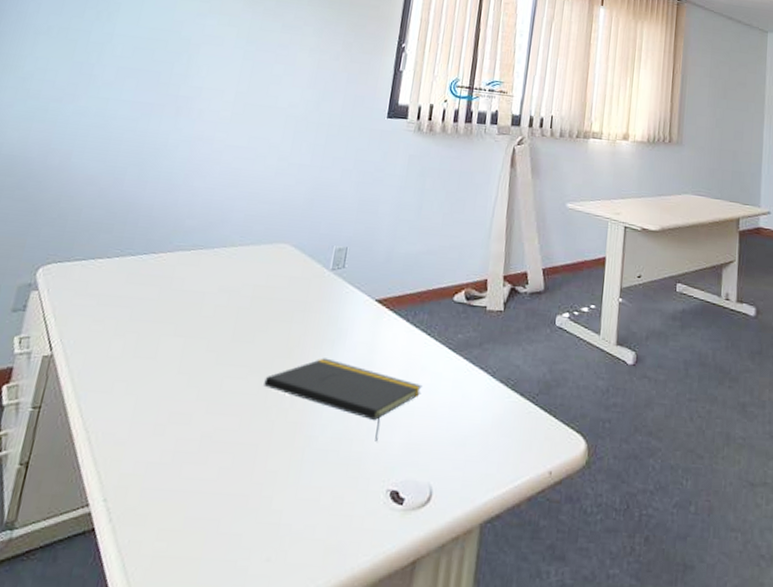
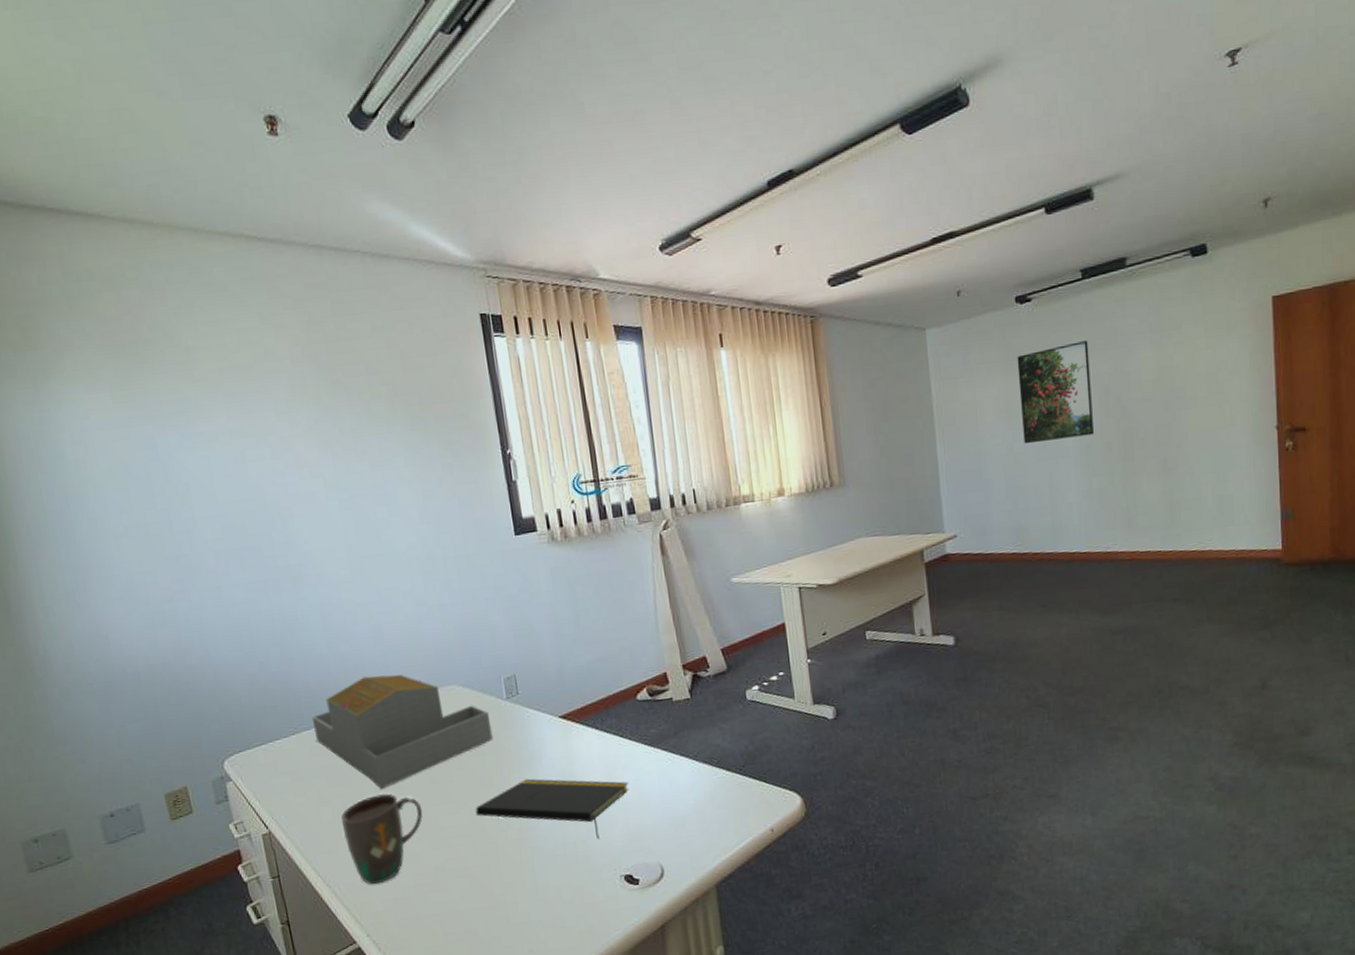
mug: none [121,339,213,441] -> present [341,793,423,885]
architectural model: none [137,215,311,335] -> present [311,674,494,789]

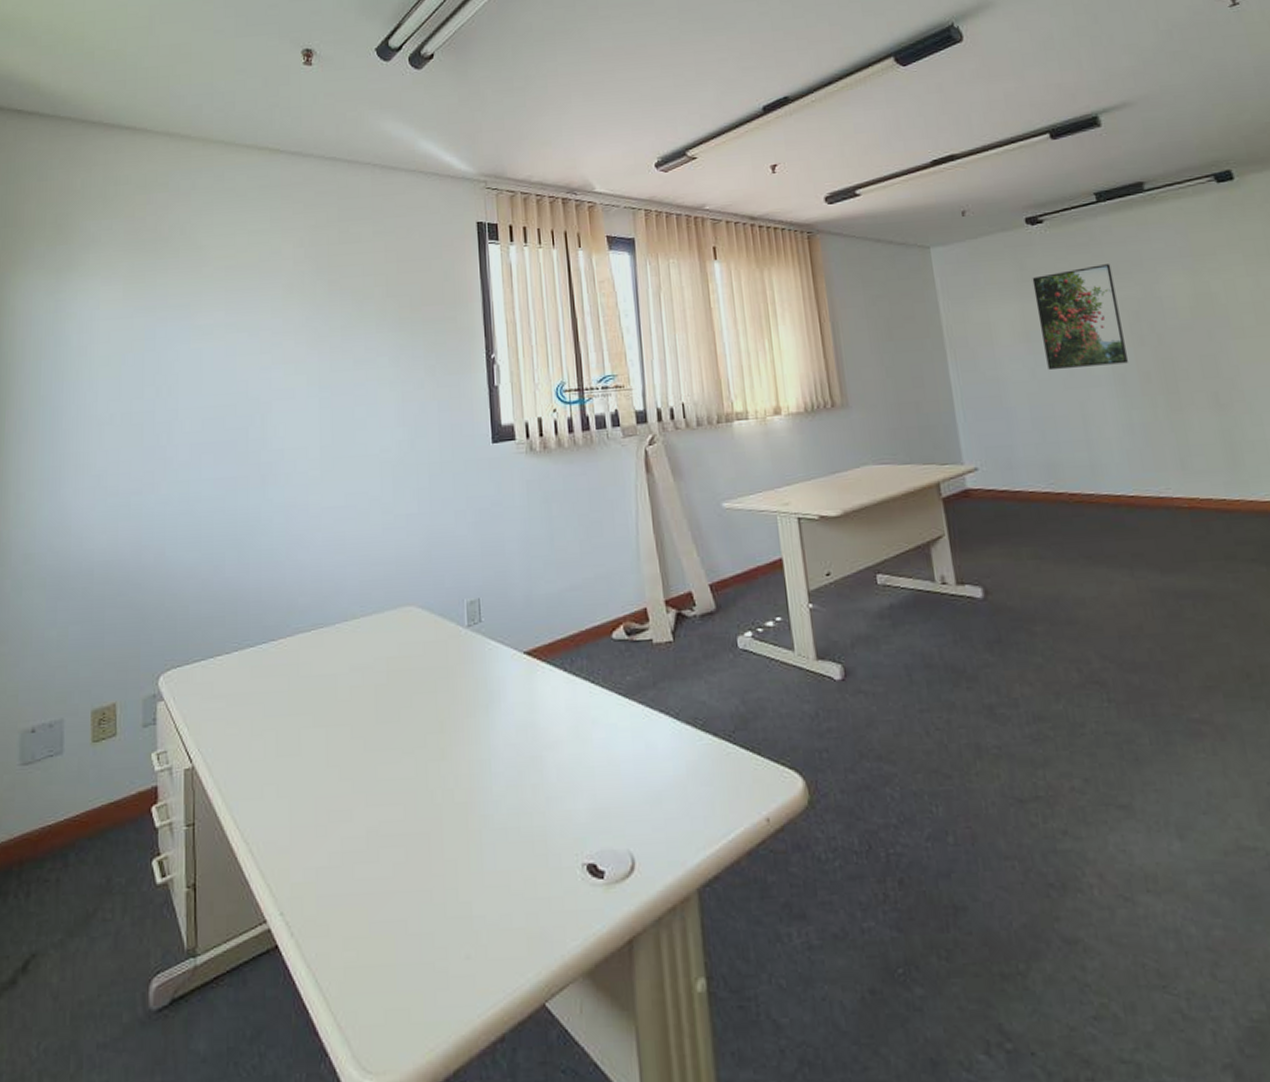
architectural model: present [311,674,494,789] -> none [258,589,449,725]
mug: present [341,793,423,885] -> none [273,731,362,847]
notepad: present [475,778,629,839] -> none [421,726,598,812]

